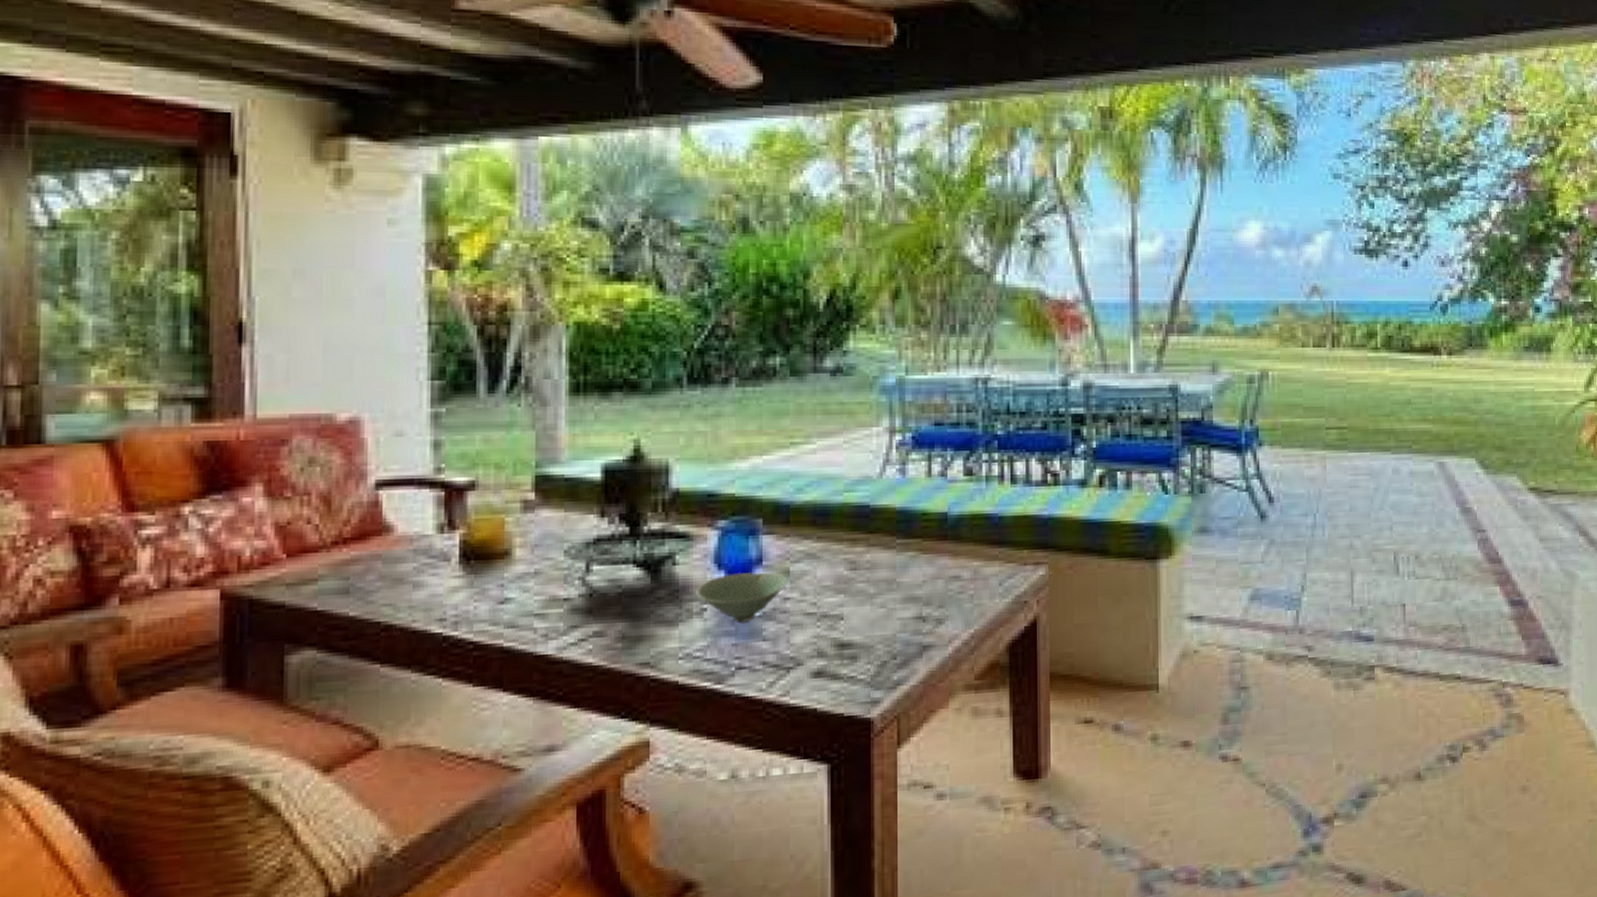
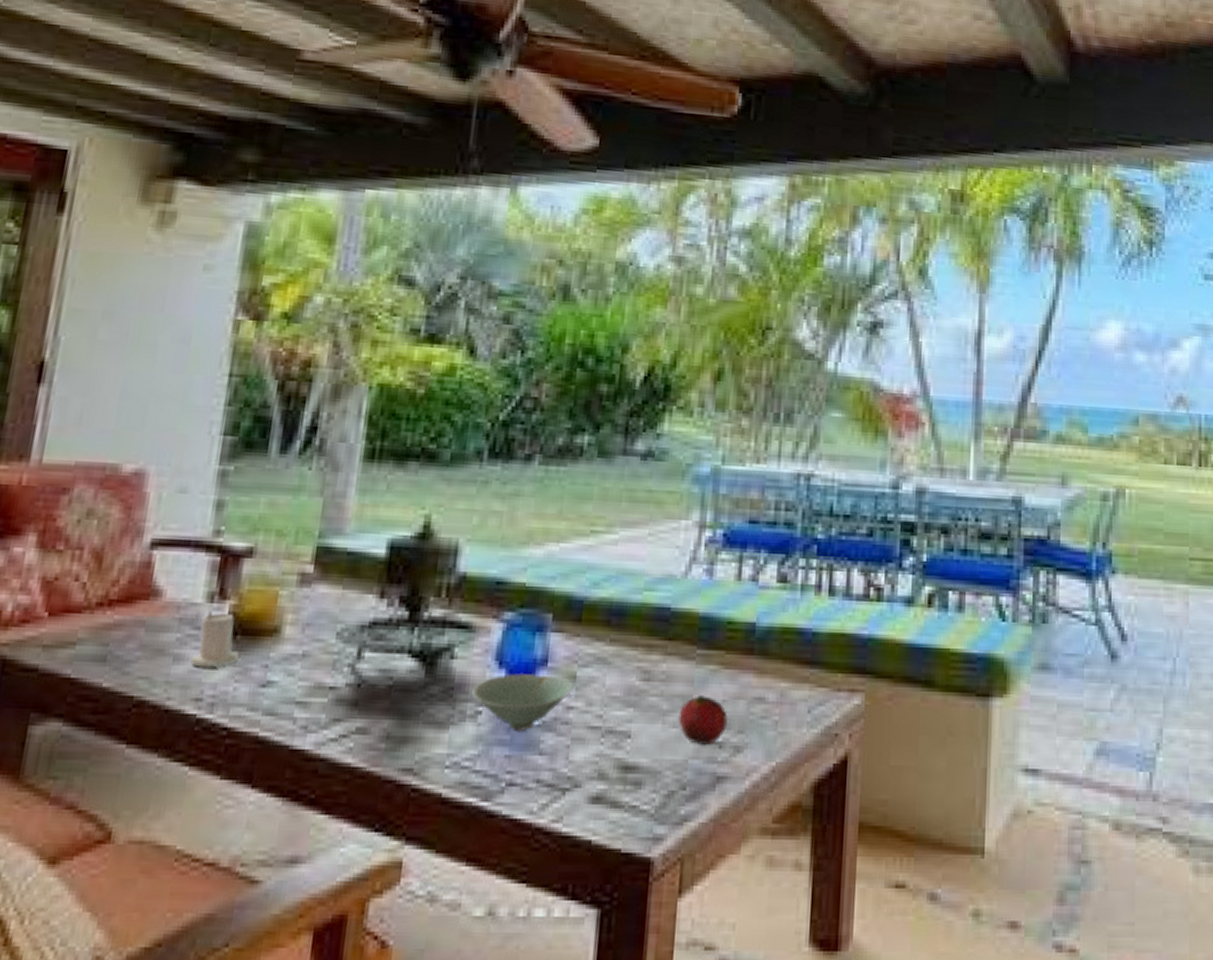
candle: none [430,542,476,592] -> present [190,612,240,668]
fruit: none [885,578,928,620] -> present [678,695,727,745]

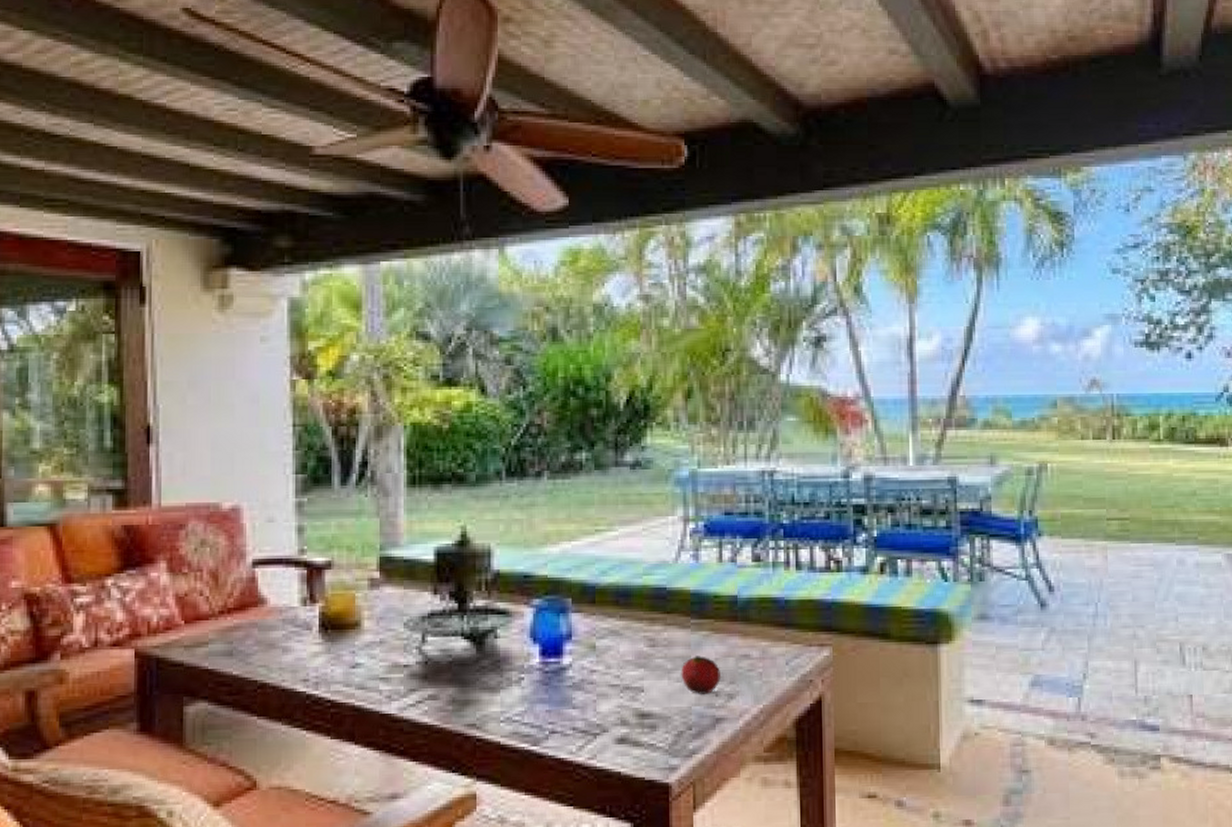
candle: present [190,612,240,668] -> none [296,613,332,656]
bowl: present [472,672,574,731] -> none [515,645,595,691]

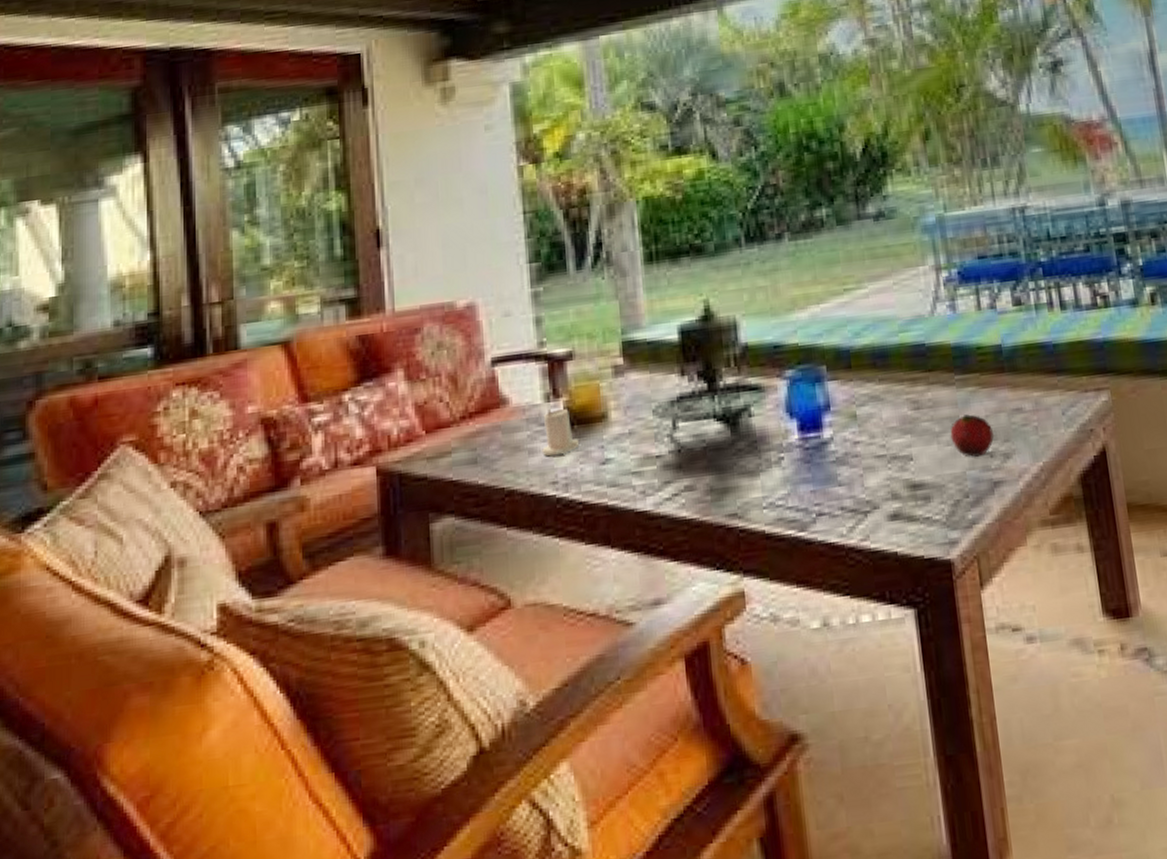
candle: none [296,613,332,656] -> present [542,409,580,457]

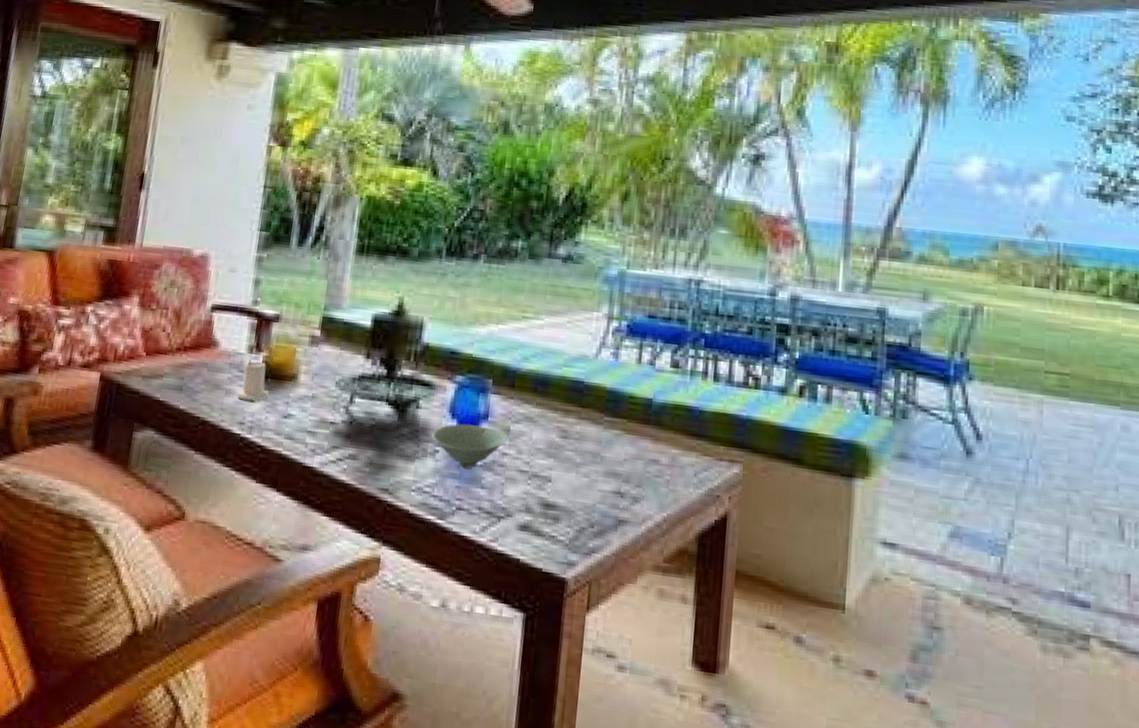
bowl: none [772,417,856,469] -> present [432,423,508,469]
fruit: present [950,414,994,457] -> none [589,453,628,494]

